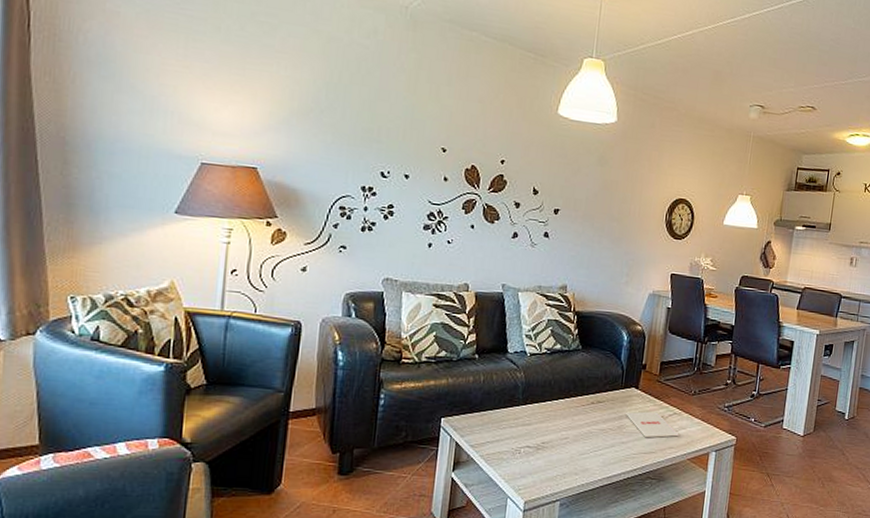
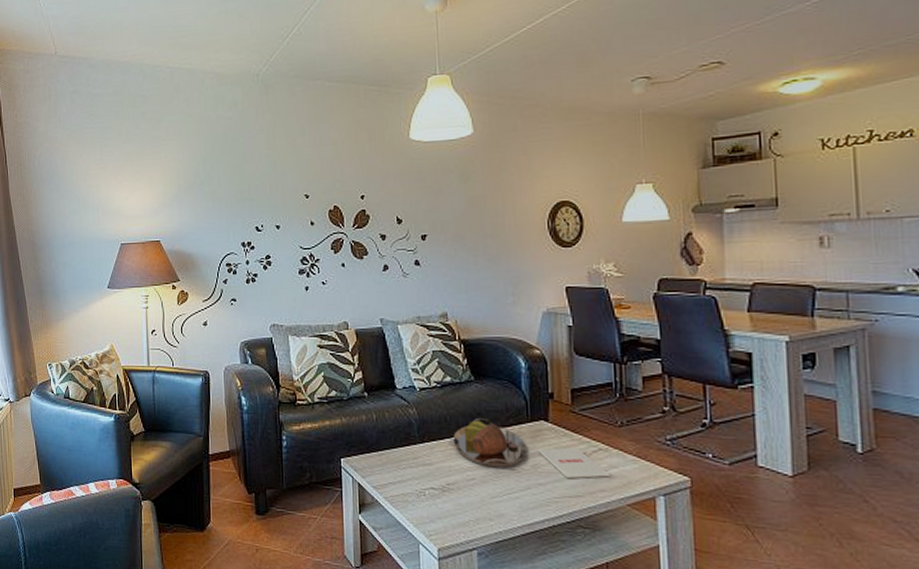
serving tray: none [554,383,617,429] -> present [453,417,527,468]

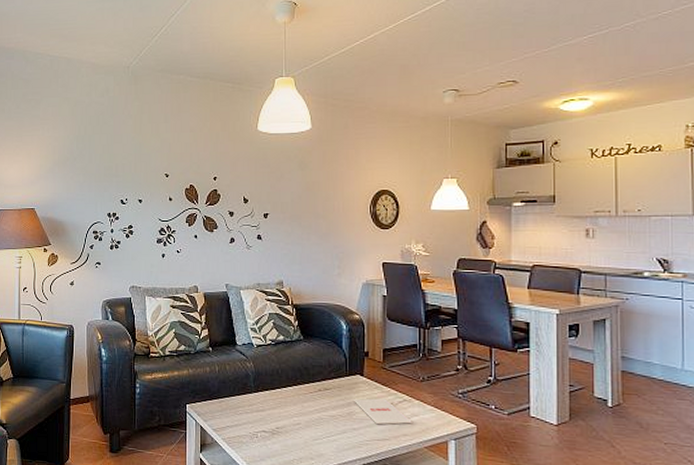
serving tray: present [453,417,527,468] -> none [283,371,344,415]

